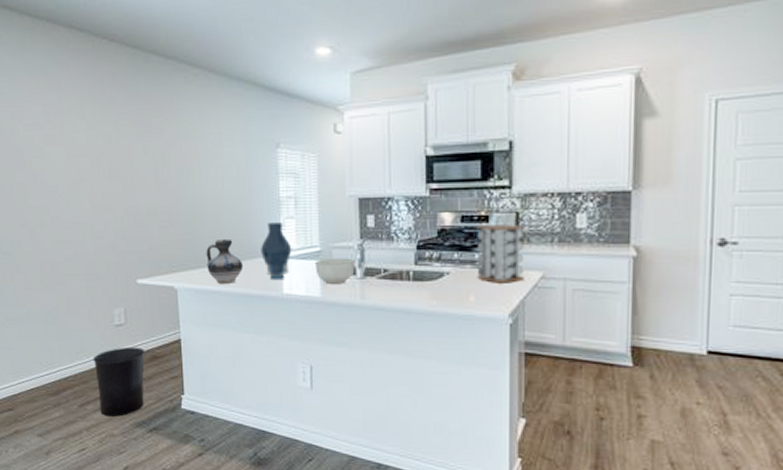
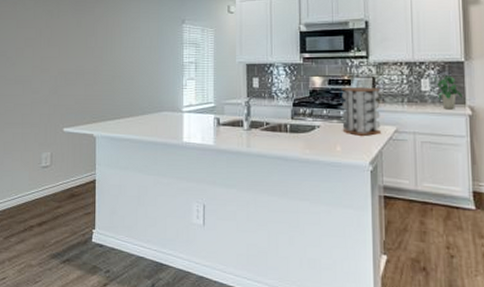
waste bin: present [93,347,145,417] -> none [20,186,65,248]
ceramic jug: present [206,238,243,285] -> none [121,95,151,134]
vase: present [261,223,292,279] -> none [166,83,192,130]
bowl: present [315,258,355,284] -> none [210,112,242,134]
potted plant: none [591,208,626,251] -> present [433,75,462,110]

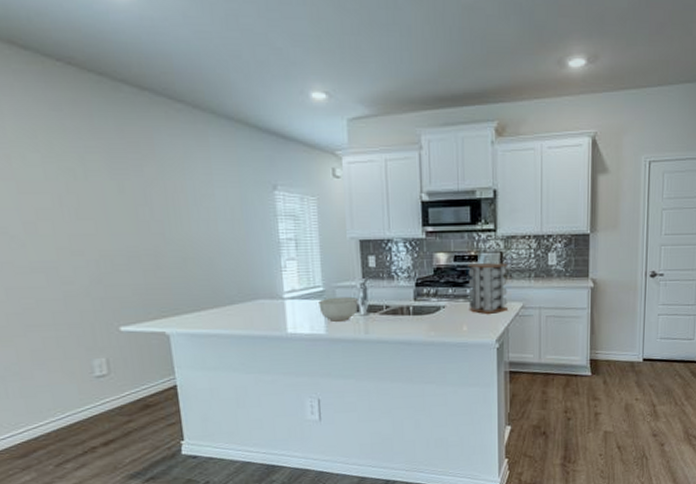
bowl: none [210,112,242,134] -> present [319,296,358,322]
potted plant: present [433,75,462,110] -> none [559,248,586,283]

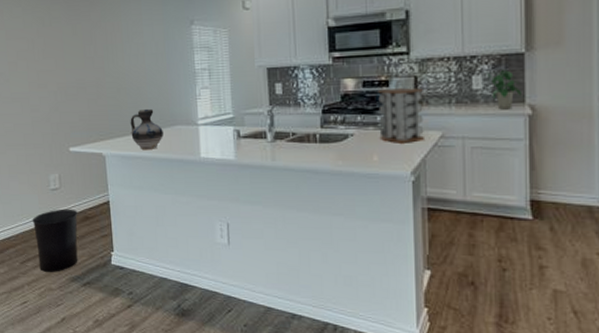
waste bin: none [70,397,137,473] -> present [32,209,78,272]
ceramic jug: none [200,281,243,328] -> present [130,108,163,151]
bowl: present [319,296,358,322] -> none [229,123,266,148]
potted plant: none [559,248,586,283] -> present [486,70,521,110]

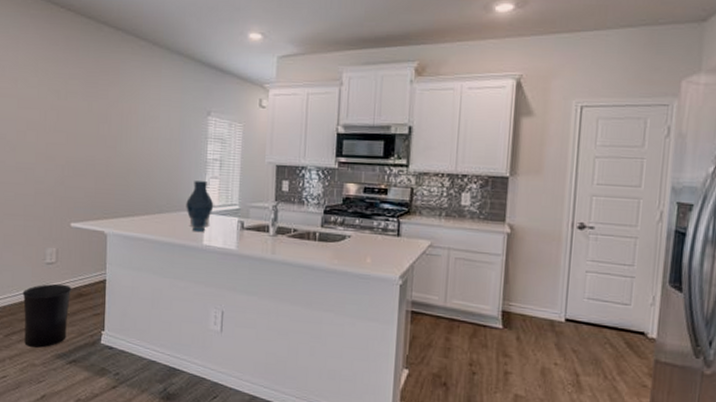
ceramic jug: present [130,108,163,151] -> none [136,192,169,233]
vase: none [179,93,208,144] -> present [186,181,214,232]
spice rack: present [378,79,424,143] -> none [374,189,417,249]
potted plant: present [486,70,521,110] -> none [474,190,503,227]

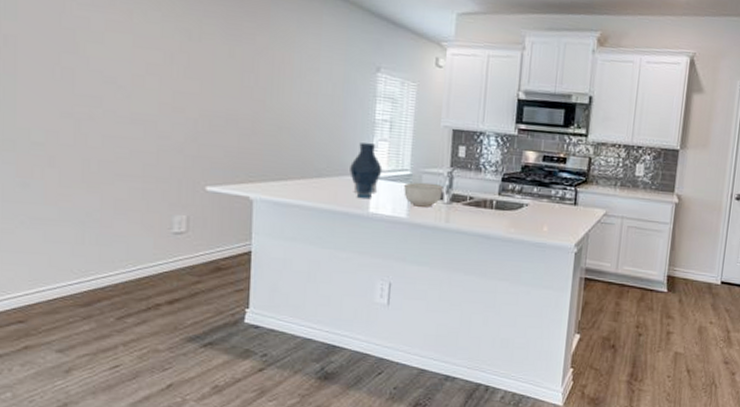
waste bin: present [22,283,72,348] -> none [141,256,207,331]
bowl: none [233,216,269,240] -> present [404,182,443,208]

